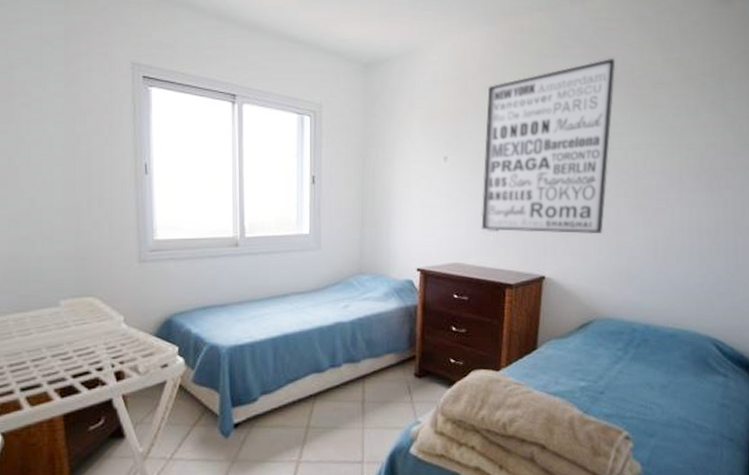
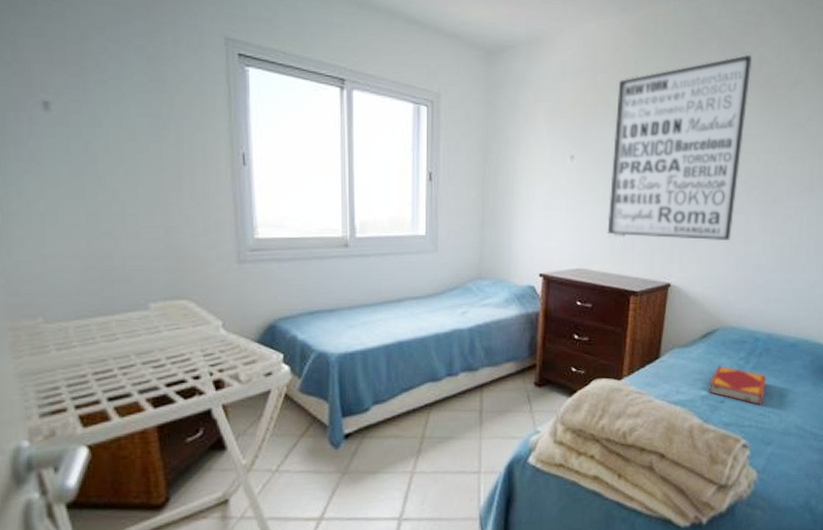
hardback book: none [587,356,646,396] -> present [709,365,767,405]

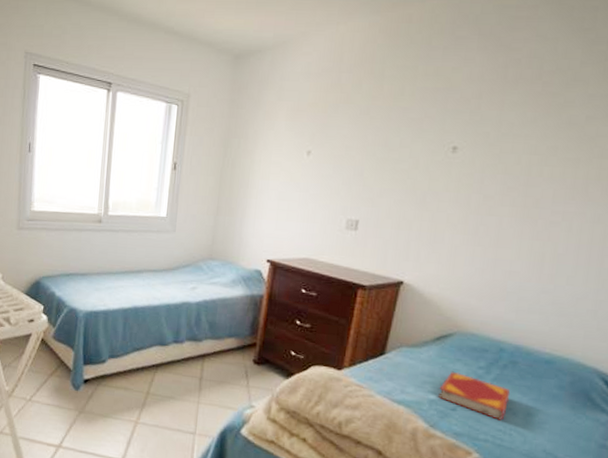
wall art: present [607,54,753,241] -> none [339,50,521,243]

